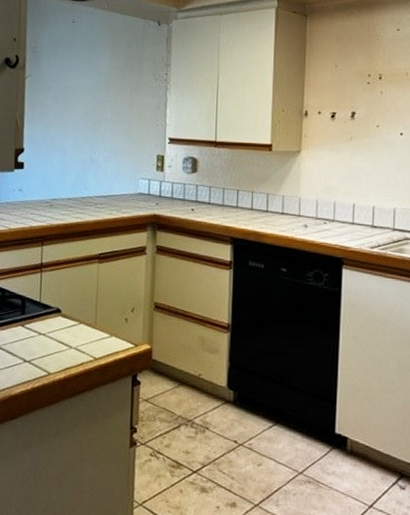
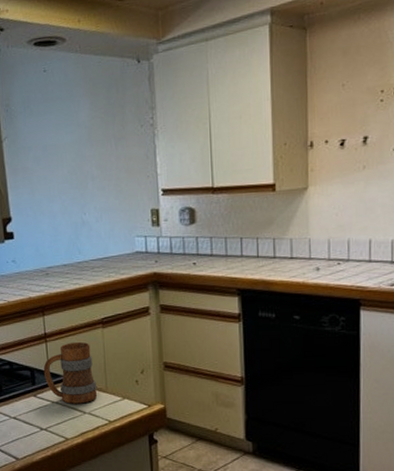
mug: none [34,275,87,338] -> present [43,342,97,404]

